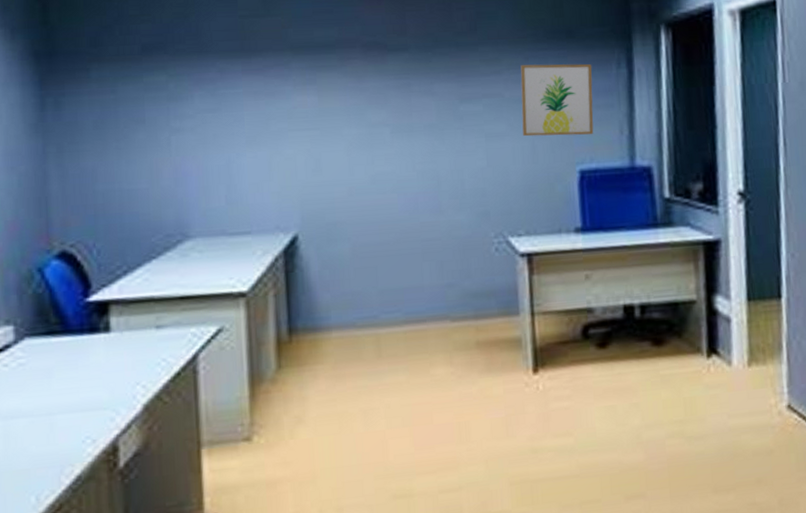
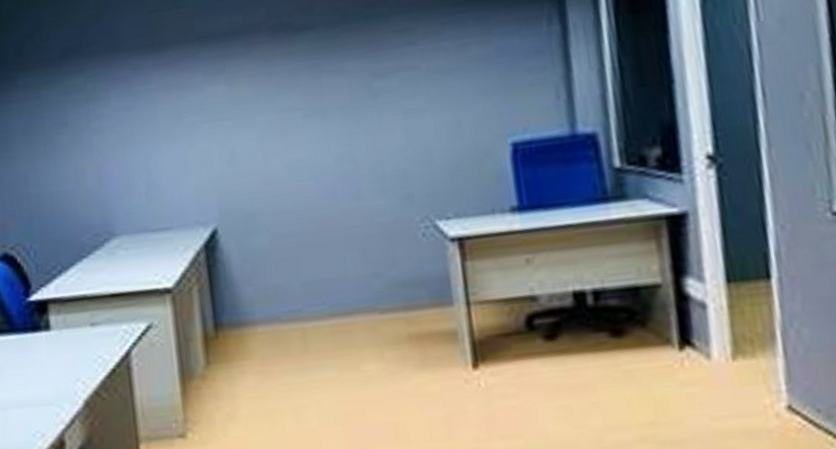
wall art: present [520,63,594,137] -> none [437,23,526,110]

